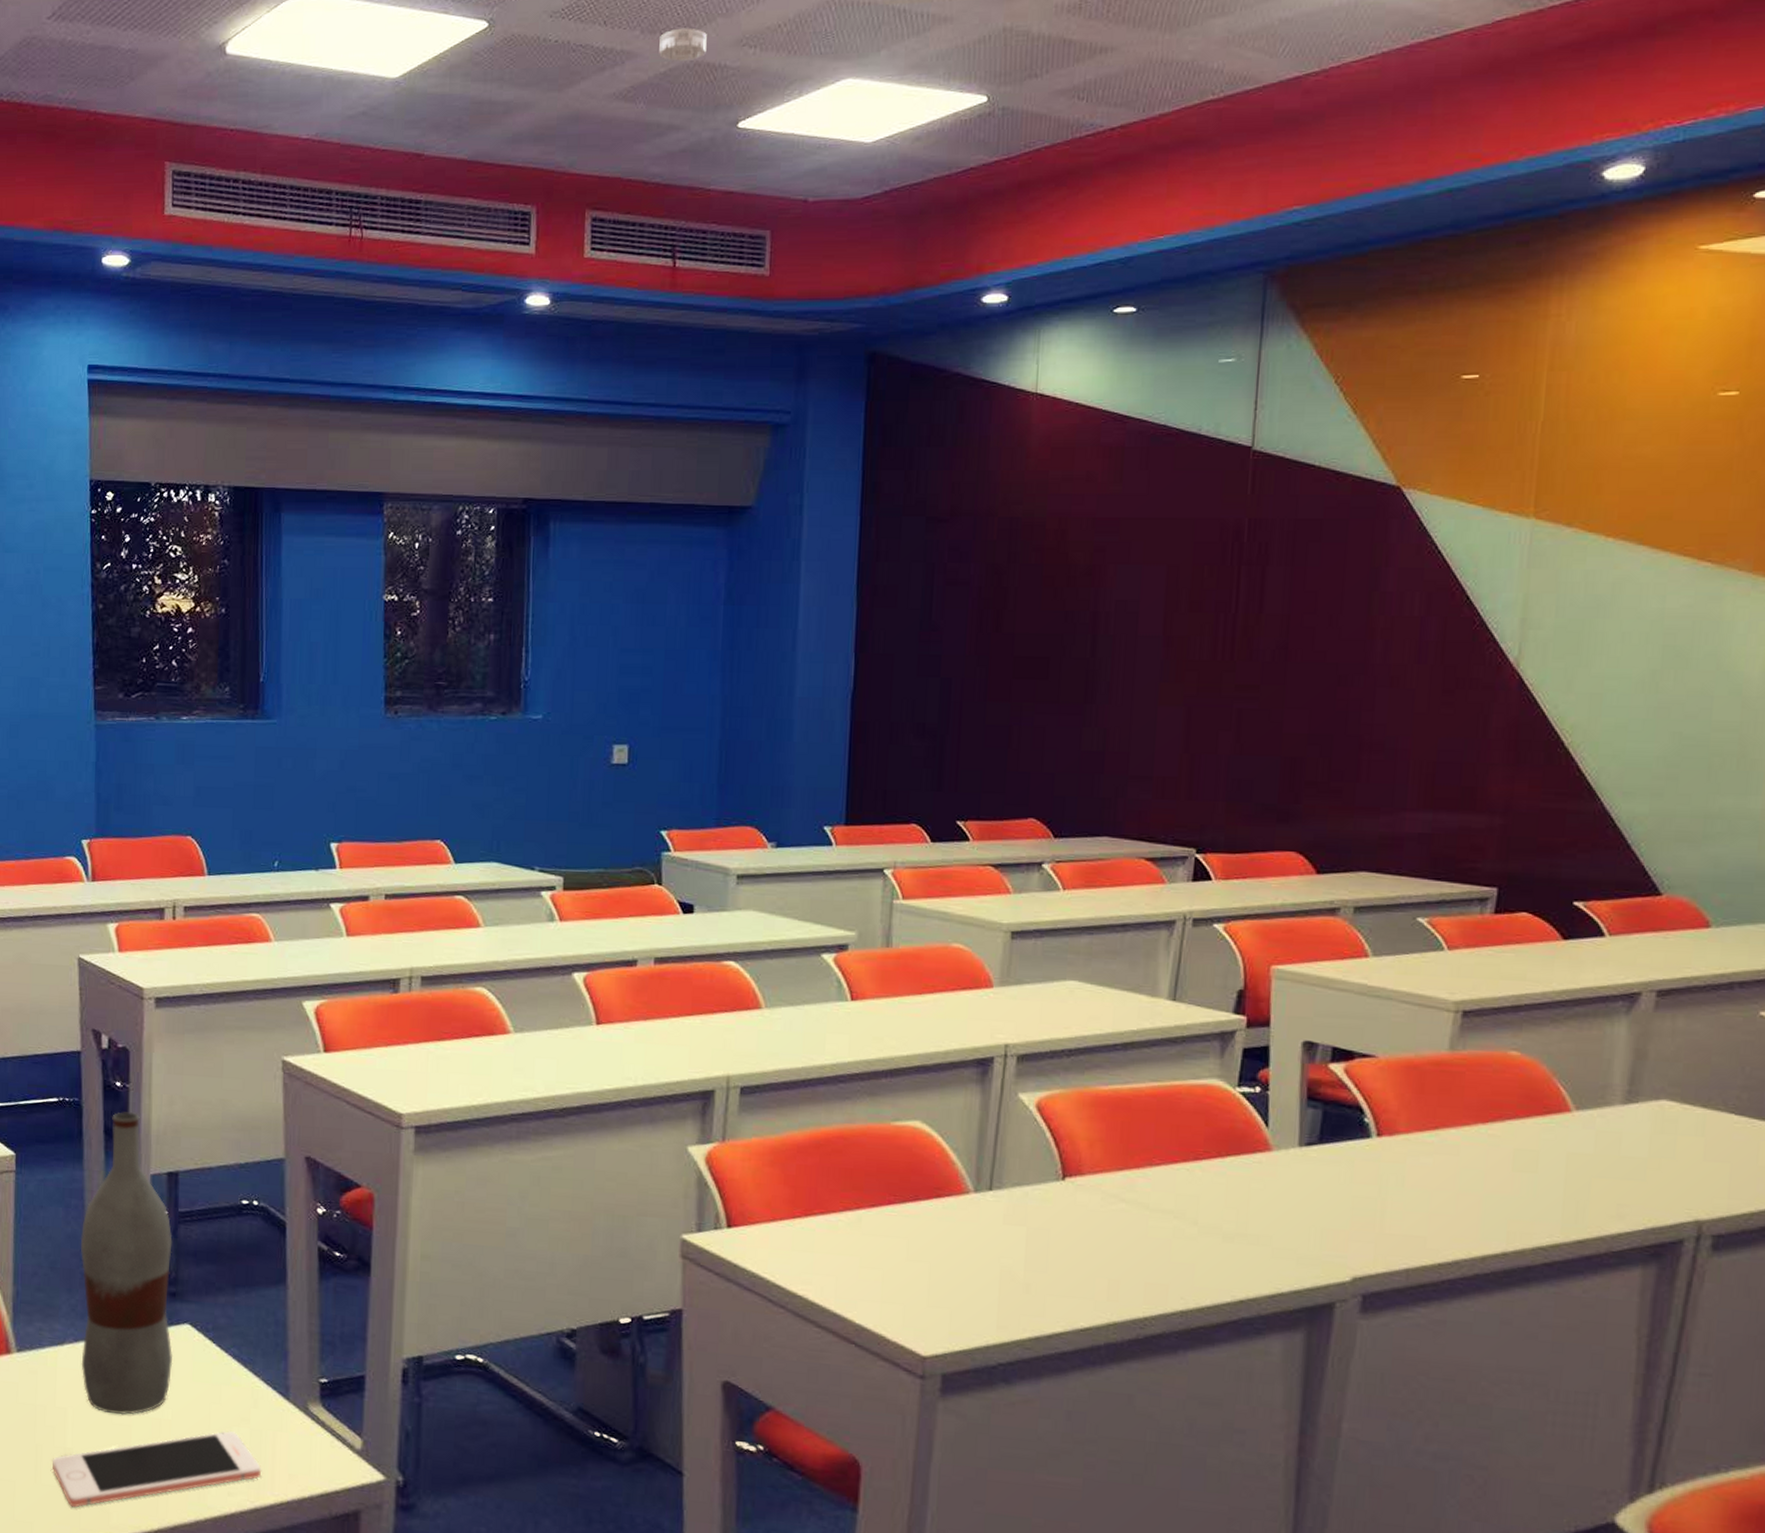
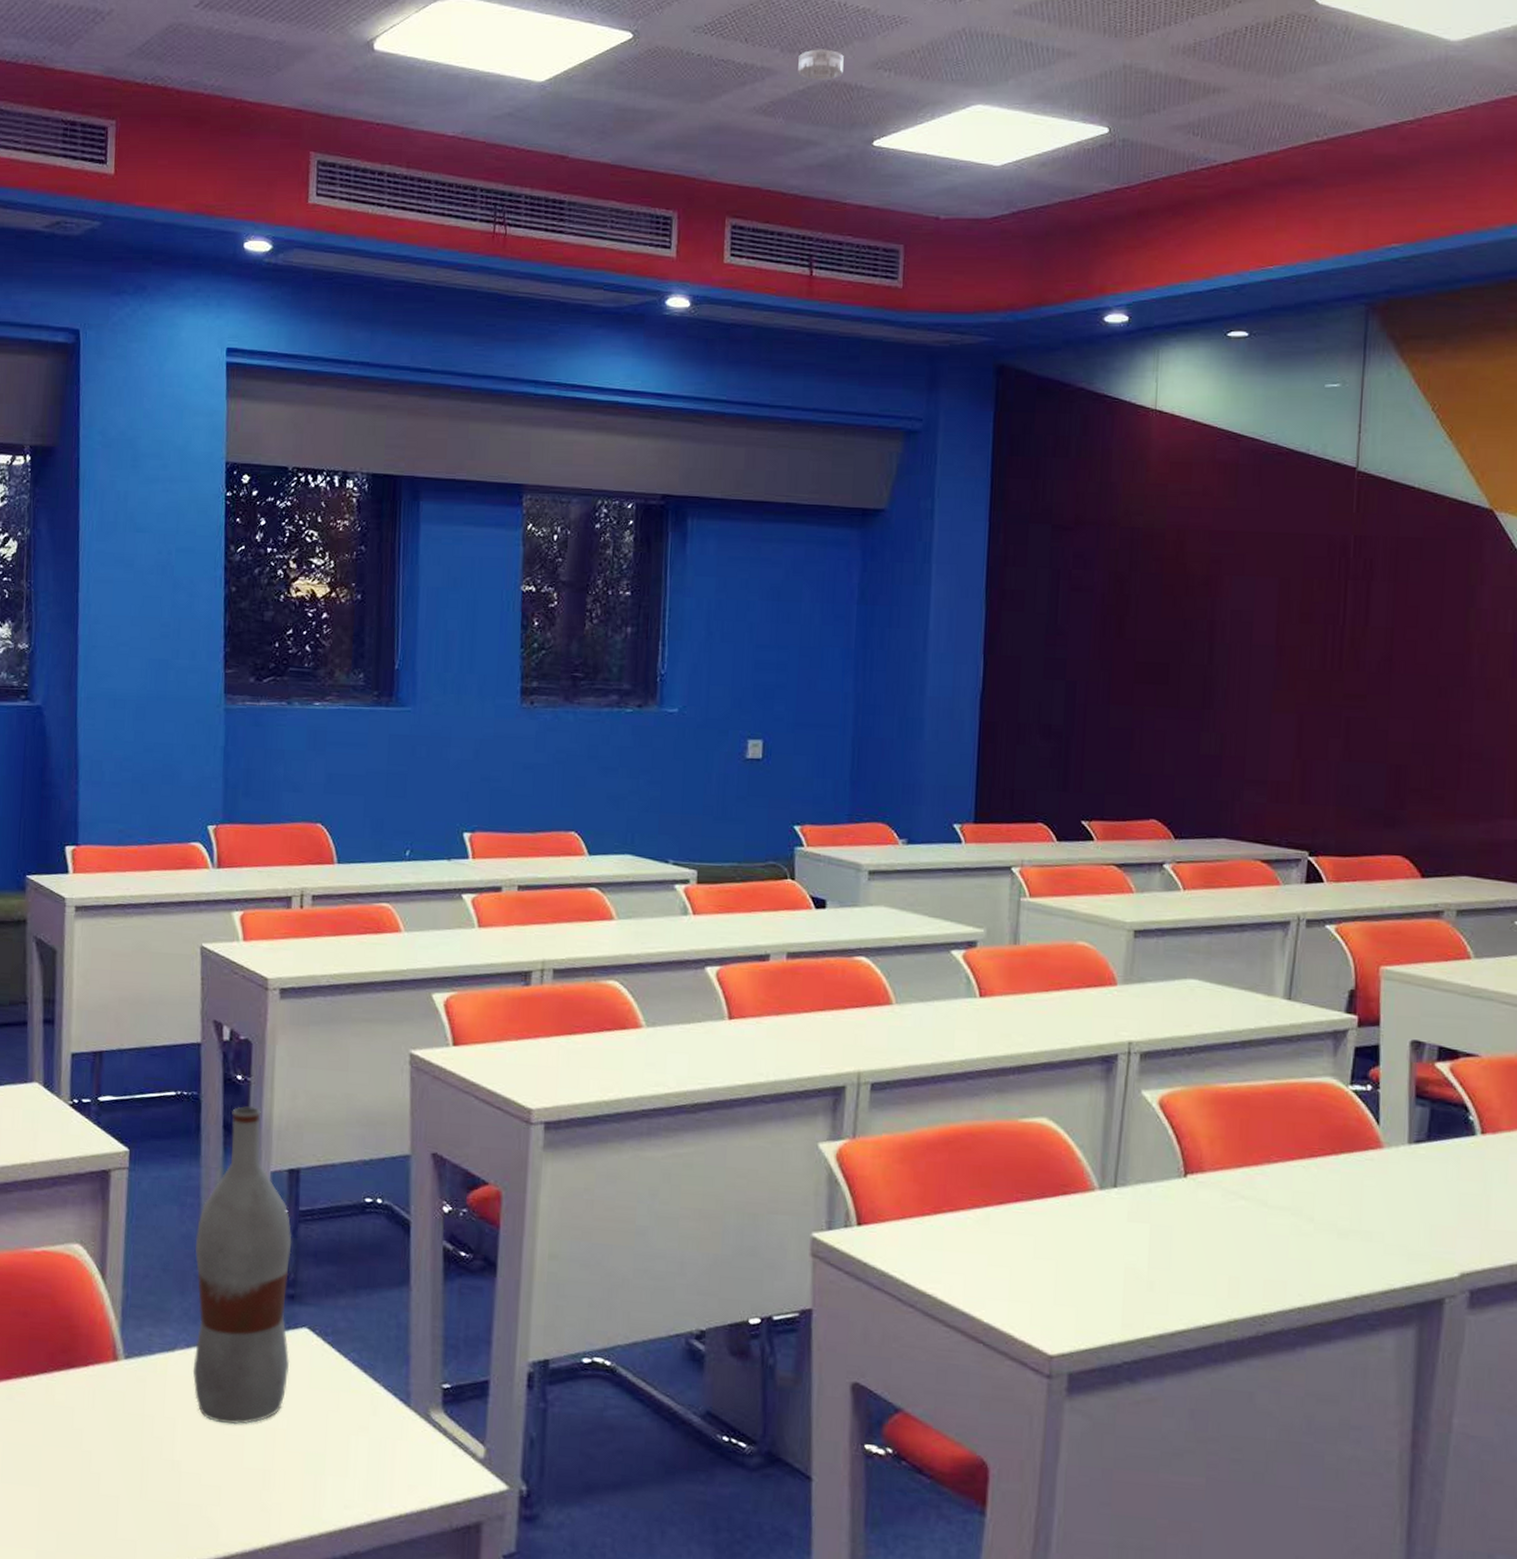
cell phone: present [53,1431,262,1508] -> none [159,1440,381,1524]

